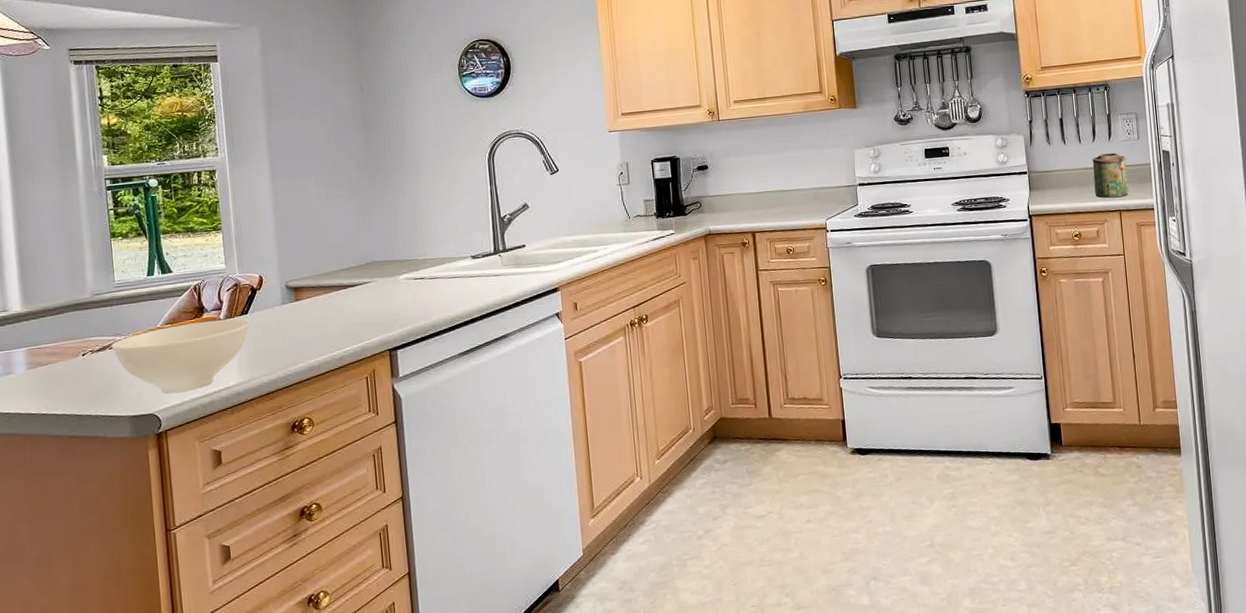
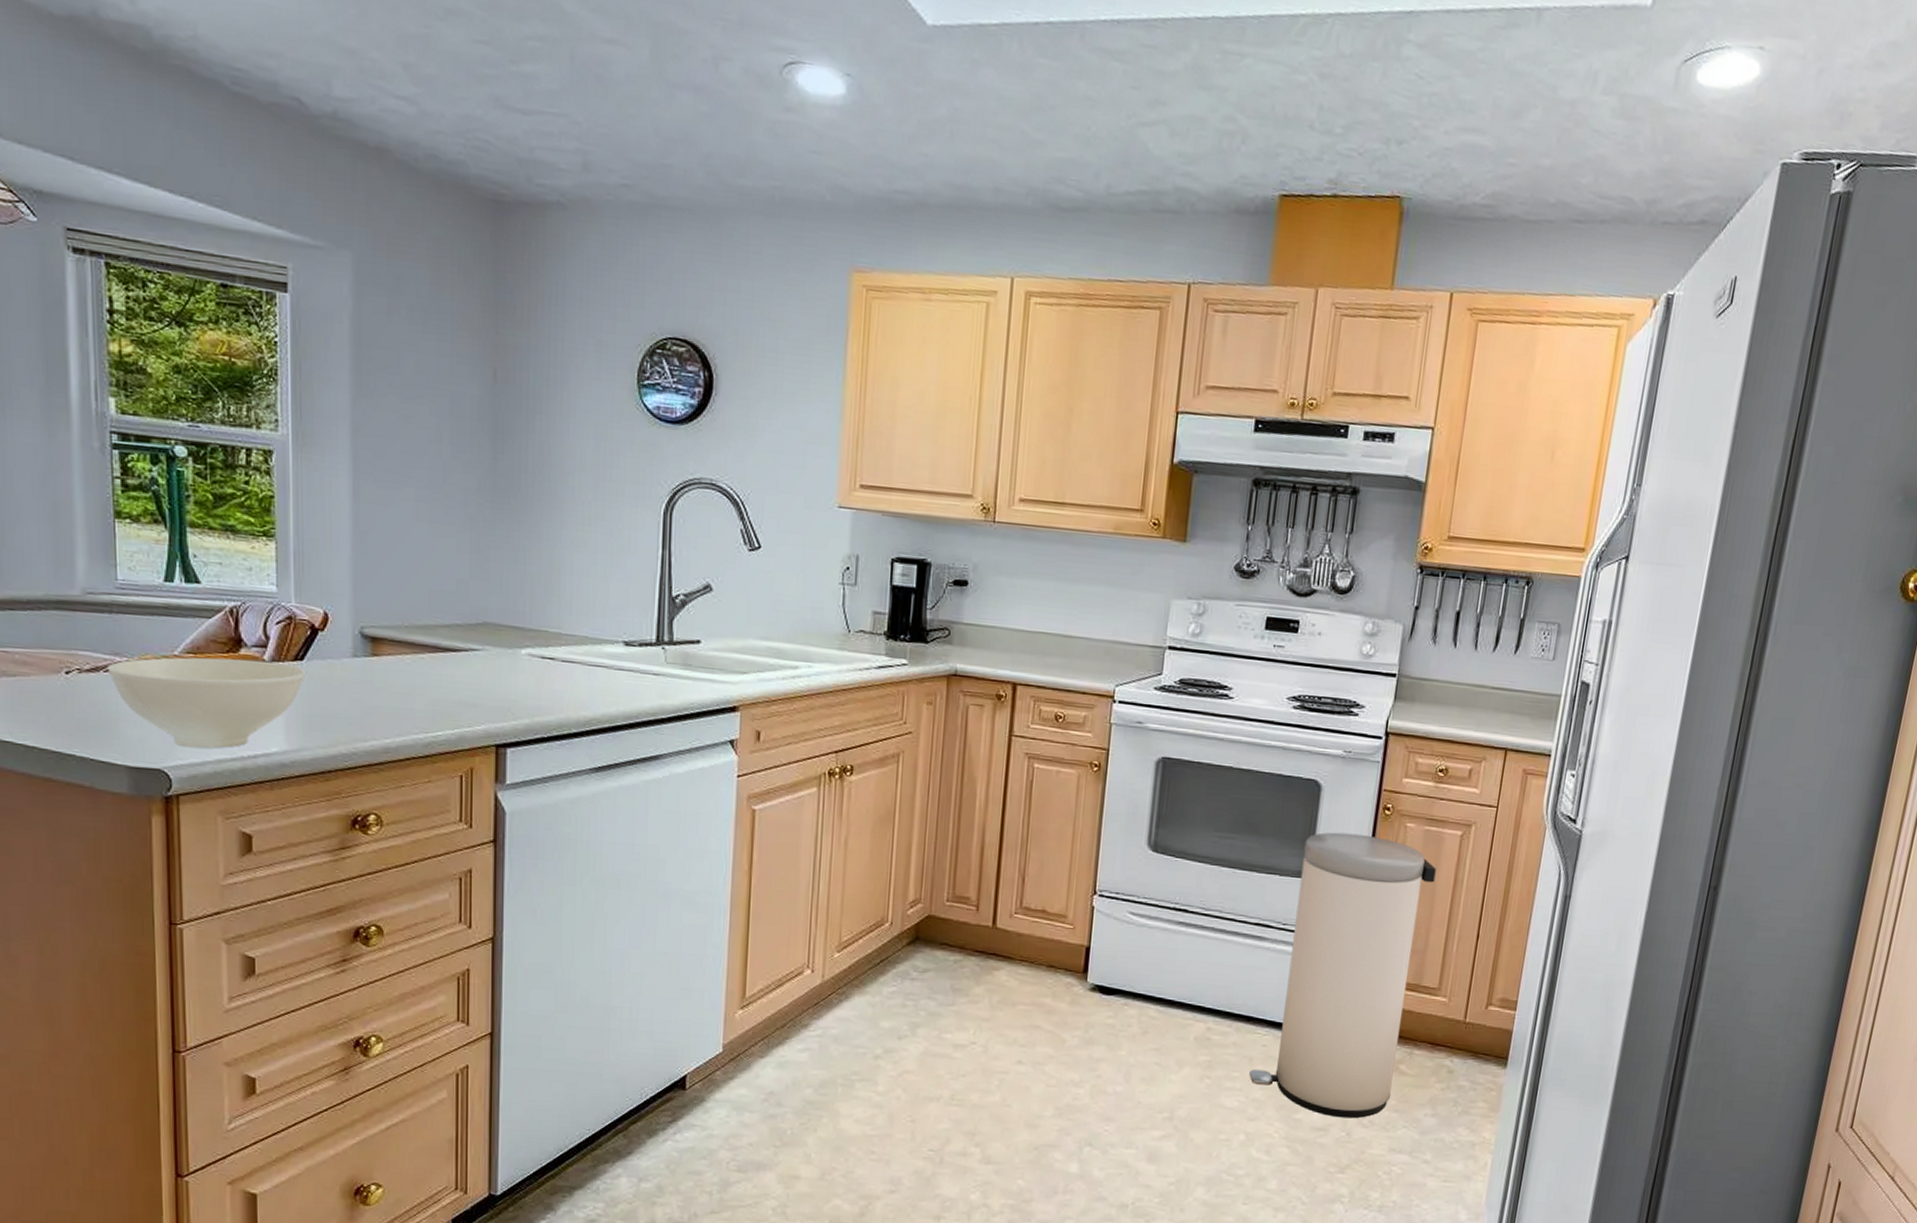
pedal bin: none [985,294,1097,521] -> present [1249,832,1436,1119]
canister: present [1092,153,1130,199] -> none [1479,670,1531,733]

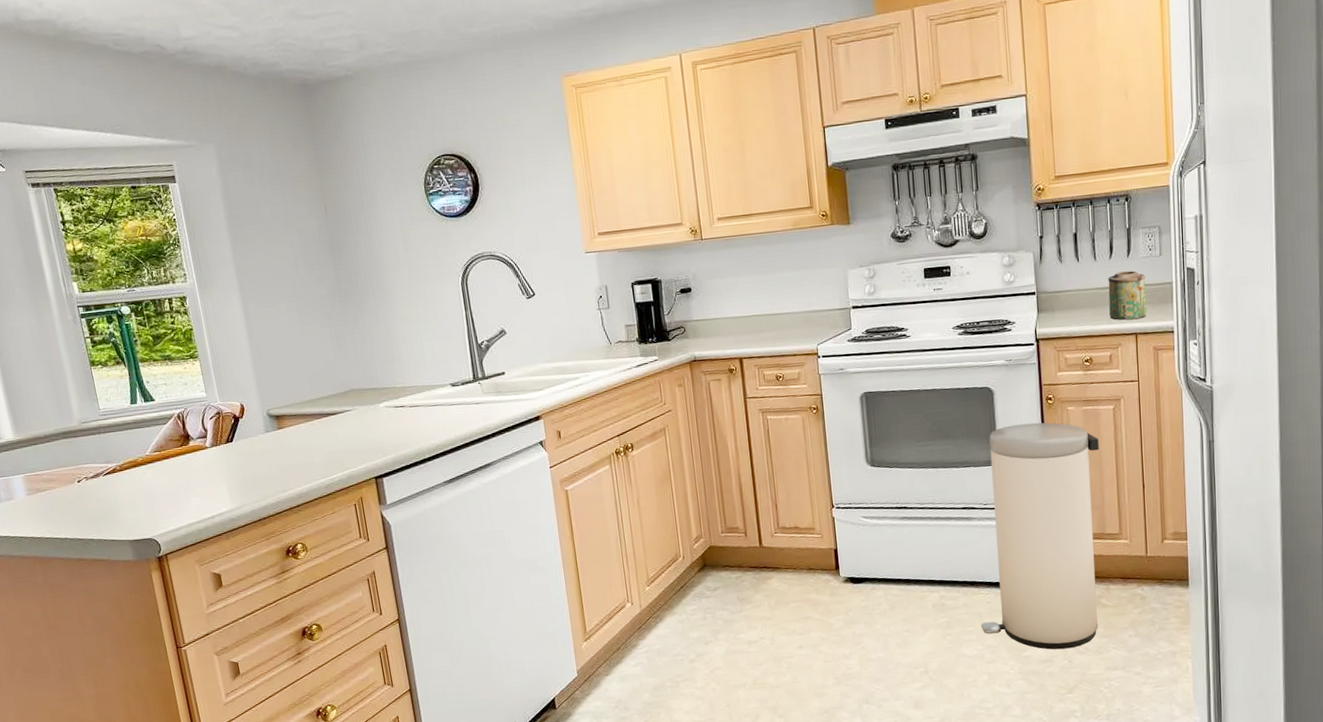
bowl: present [107,657,307,749] -> none [104,446,237,520]
canister: none [1479,670,1531,733] -> present [1108,270,1148,321]

